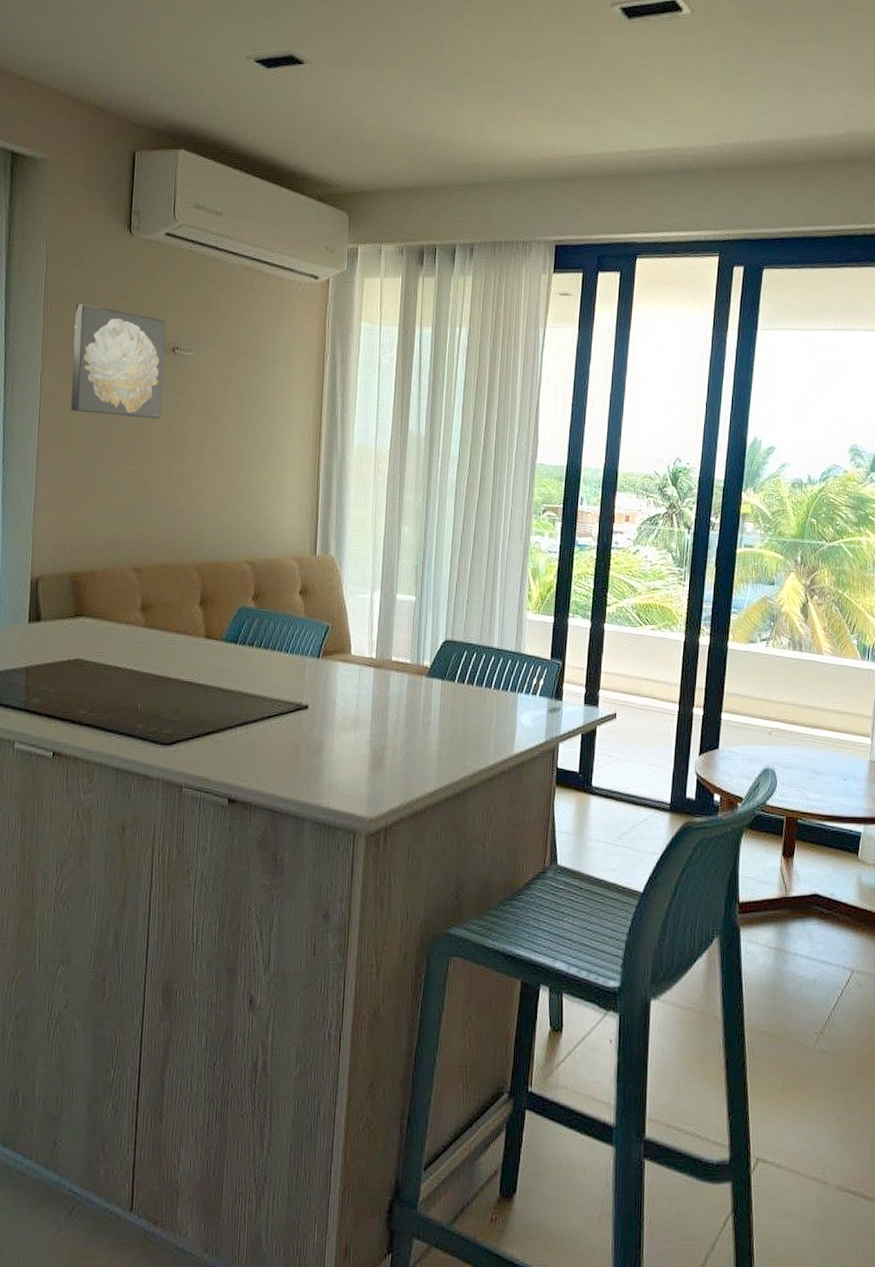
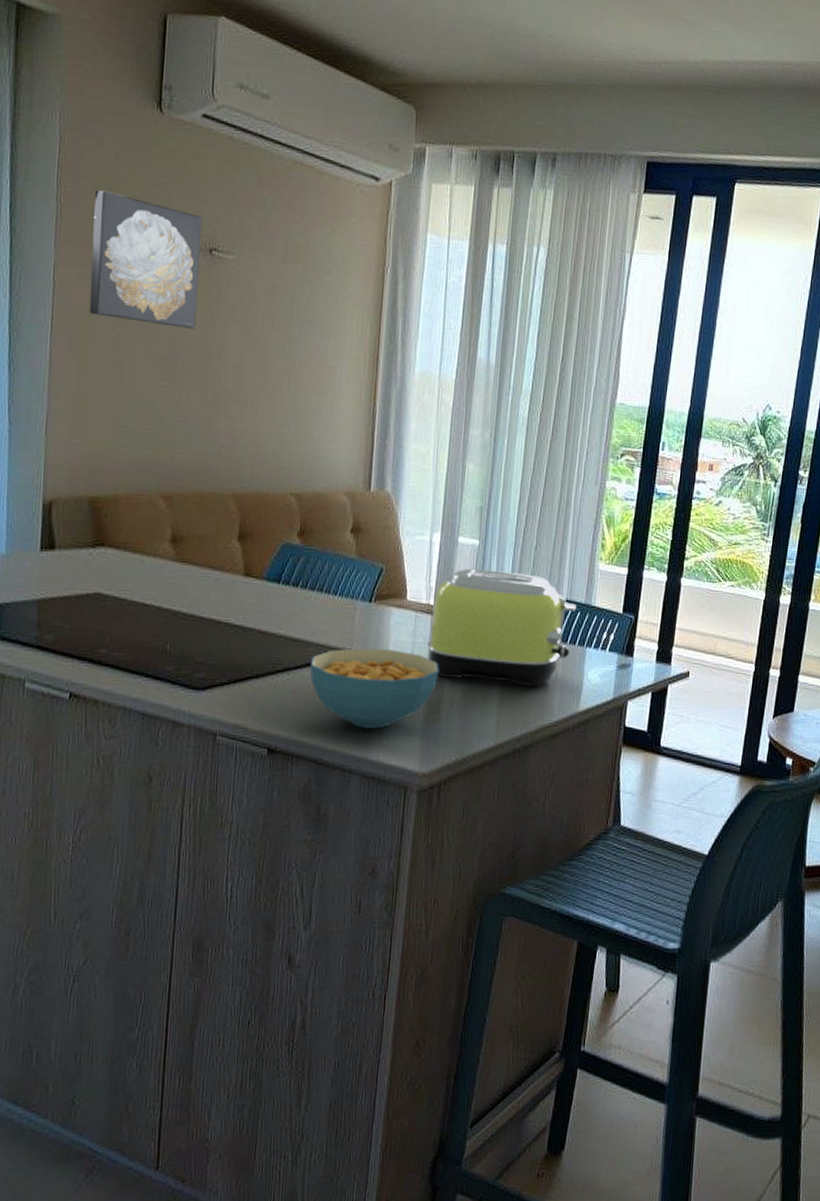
cereal bowl: none [265,701,382,777] -> present [310,647,439,729]
toaster: none [371,623,507,733] -> present [427,568,576,687]

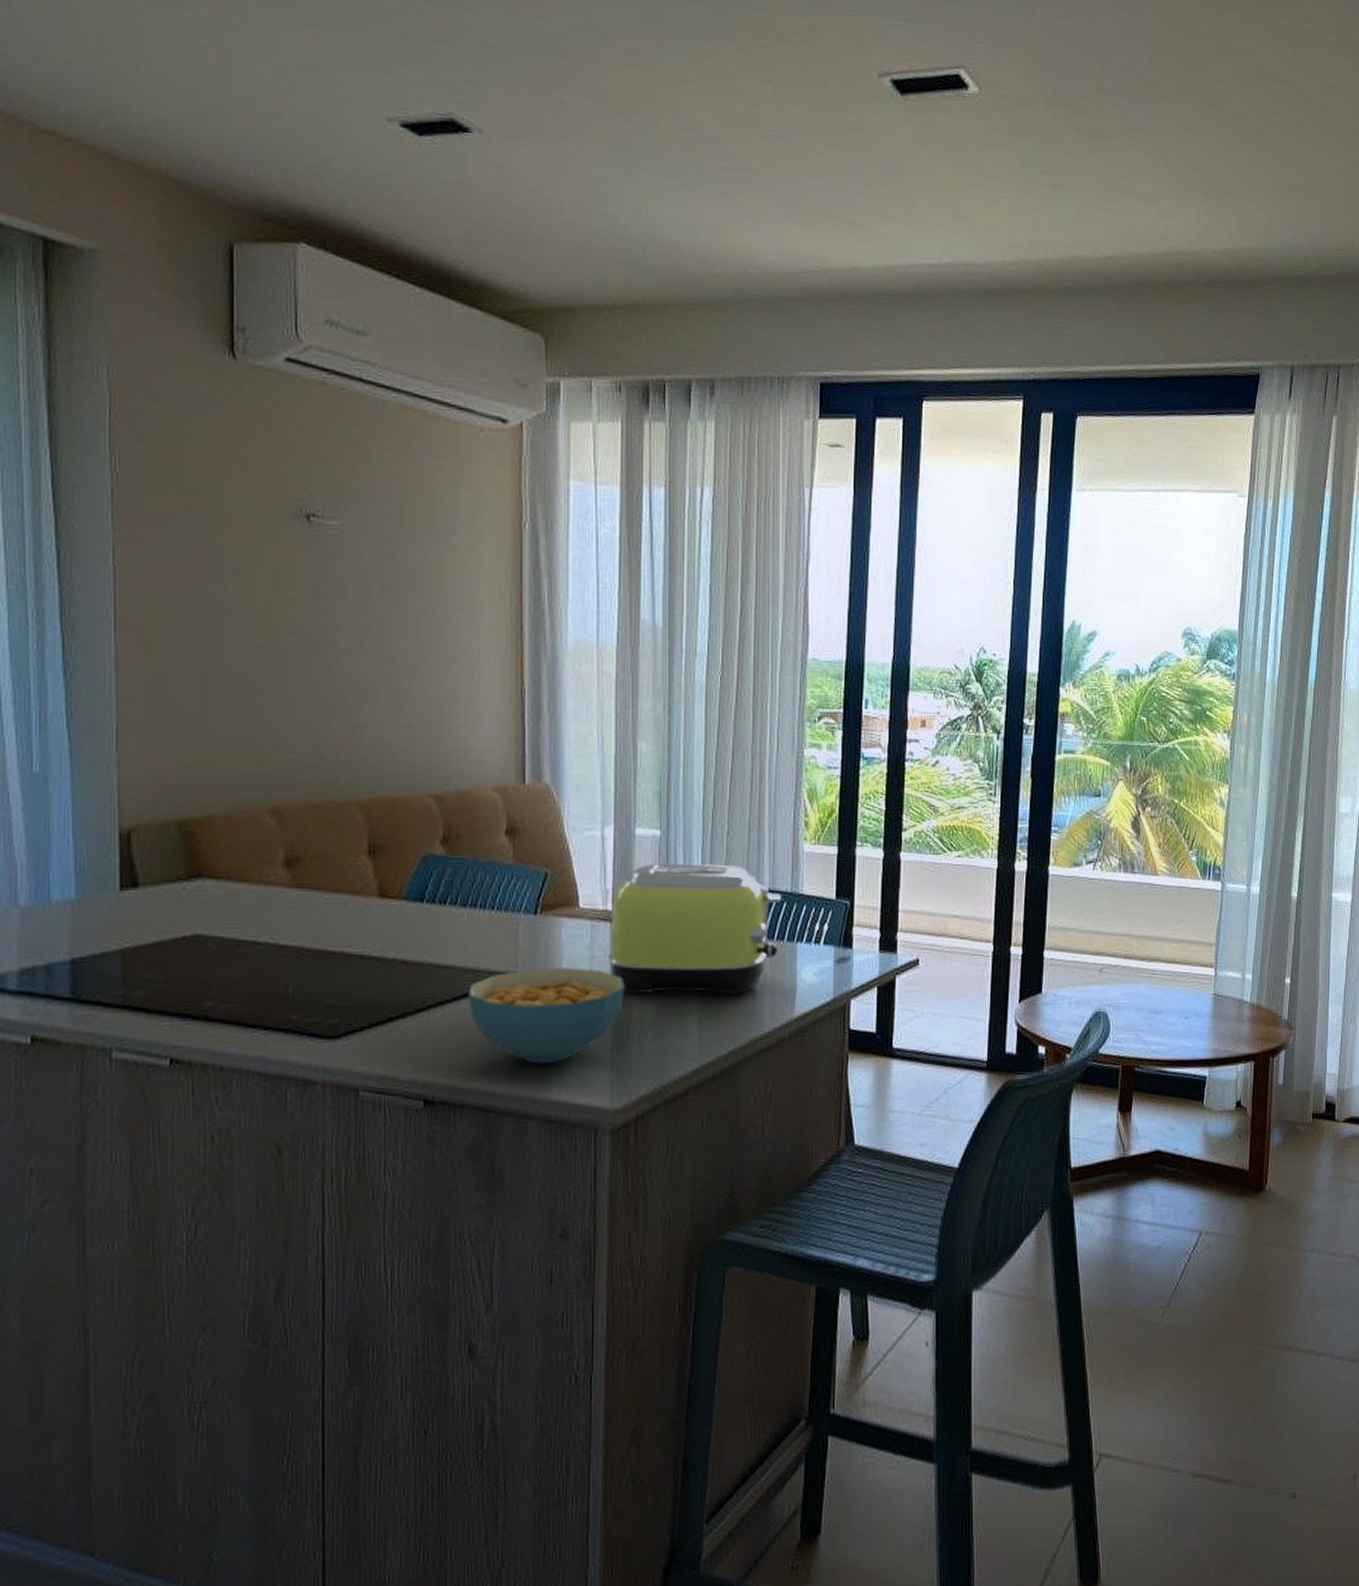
wall art: present [89,190,203,329] -> none [159,454,297,611]

